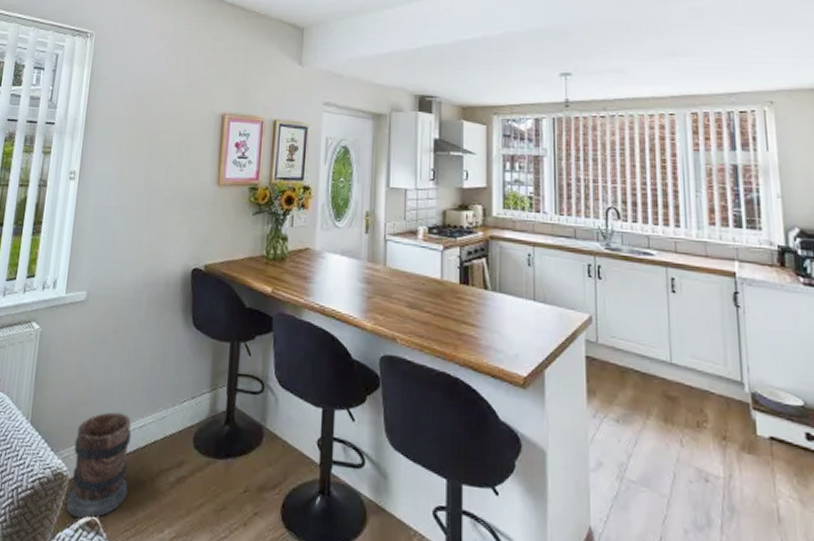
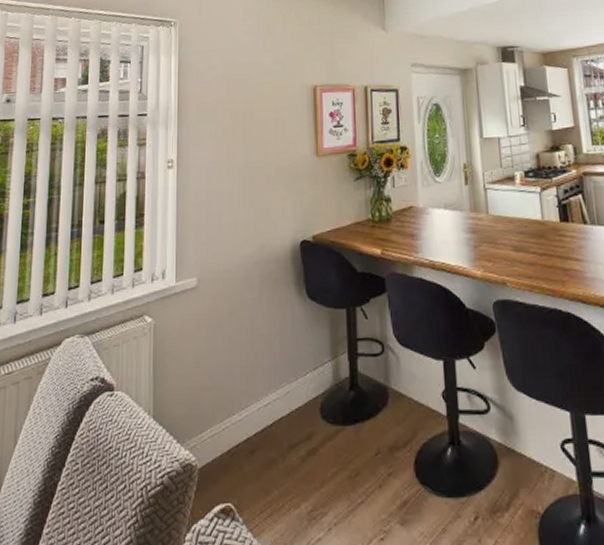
wooden barrel: present [66,412,132,519] -> none [199,394,259,507]

